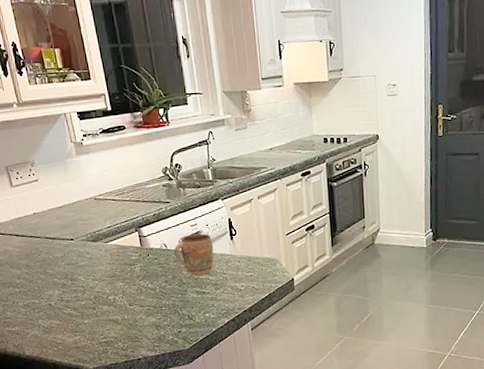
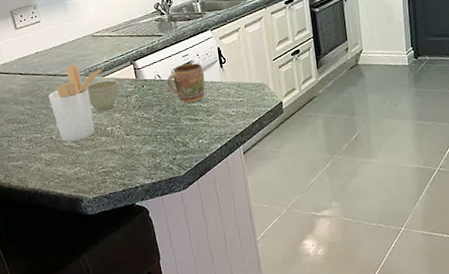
utensil holder: none [47,228,107,309] -> present [48,64,104,142]
cup: none [89,247,122,279] -> present [87,80,119,111]

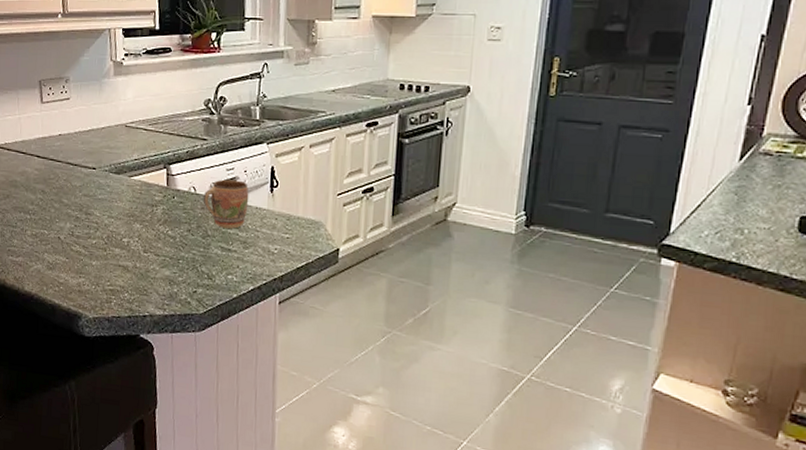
utensil holder: present [48,64,104,142] -> none [64,155,133,247]
cup: present [87,80,119,111] -> none [108,182,145,218]

